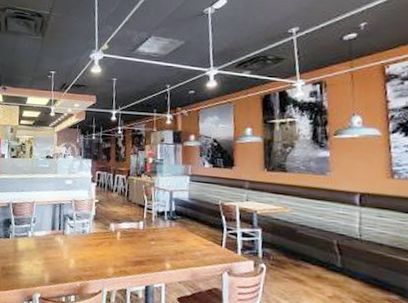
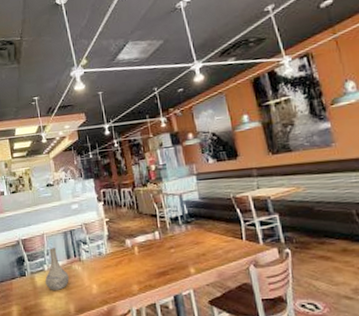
vase: none [26,216,50,258] -> present [45,248,69,290]

